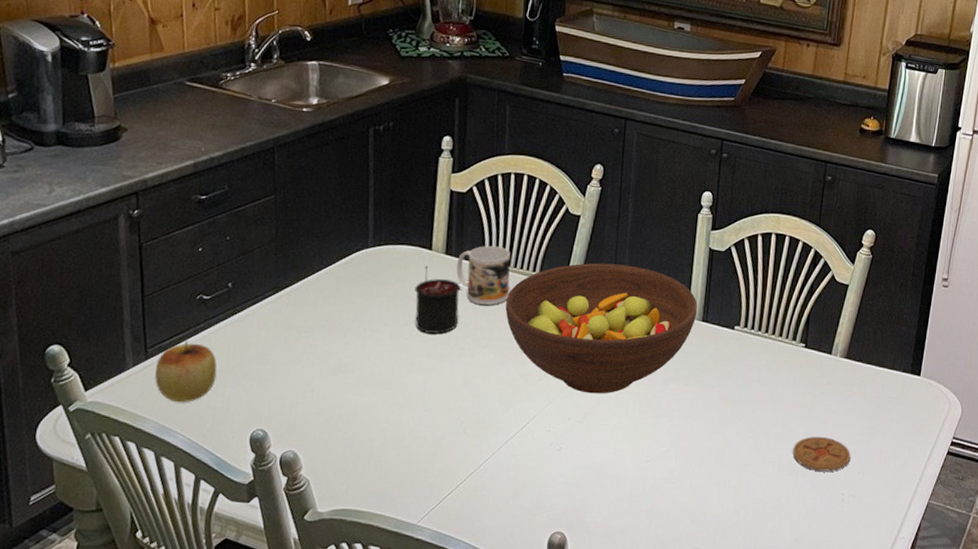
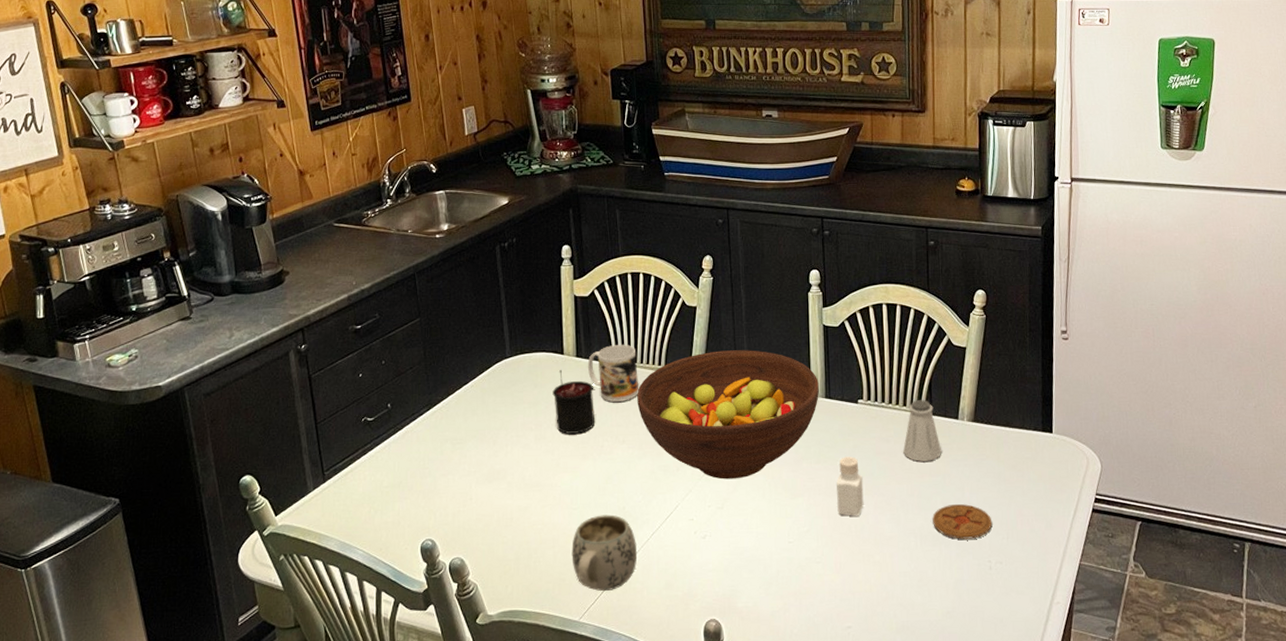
apple: present [155,340,217,403] -> none [333,461,386,520]
mug: none [416,418,488,496] -> present [572,514,638,591]
pepper shaker: none [700,381,730,441] -> present [837,456,864,516]
saltshaker: none [773,332,811,393] -> present [903,400,942,462]

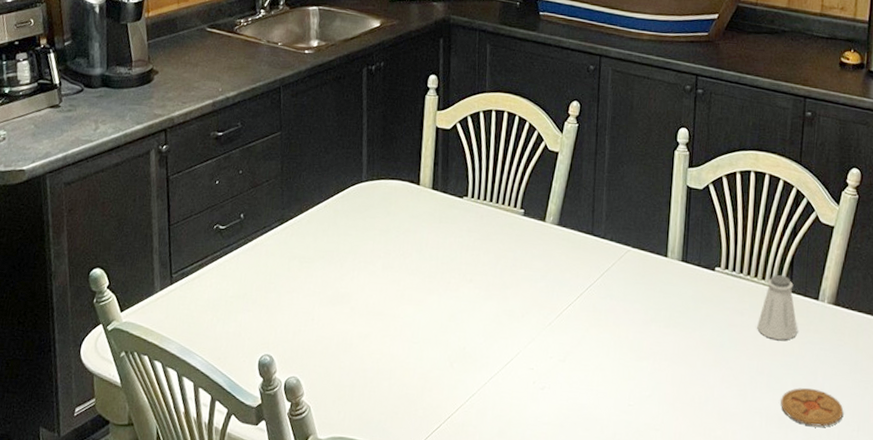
candle: present [552,370,596,434] -> none [404,200,447,267]
mug: present [572,514,638,591] -> none [407,352,474,430]
mug: present [587,345,639,402] -> none [442,181,493,240]
fruit bowl: present [637,350,819,480] -> none [488,200,676,334]
pepper shaker: present [837,456,864,516] -> none [682,324,712,388]

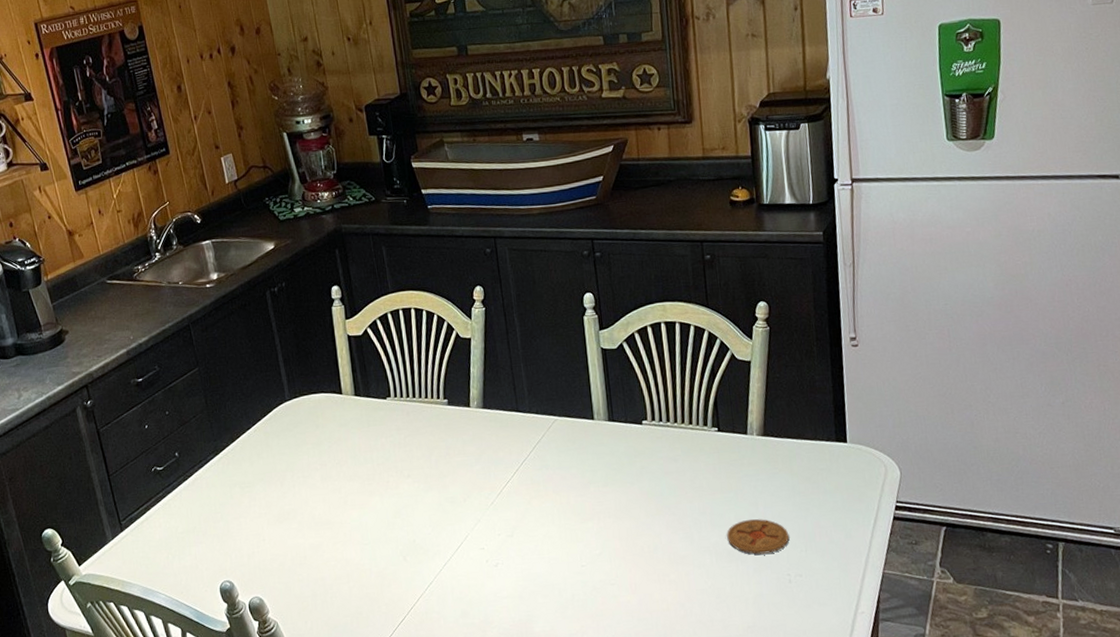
saltshaker: present [757,275,798,340] -> none [692,417,733,479]

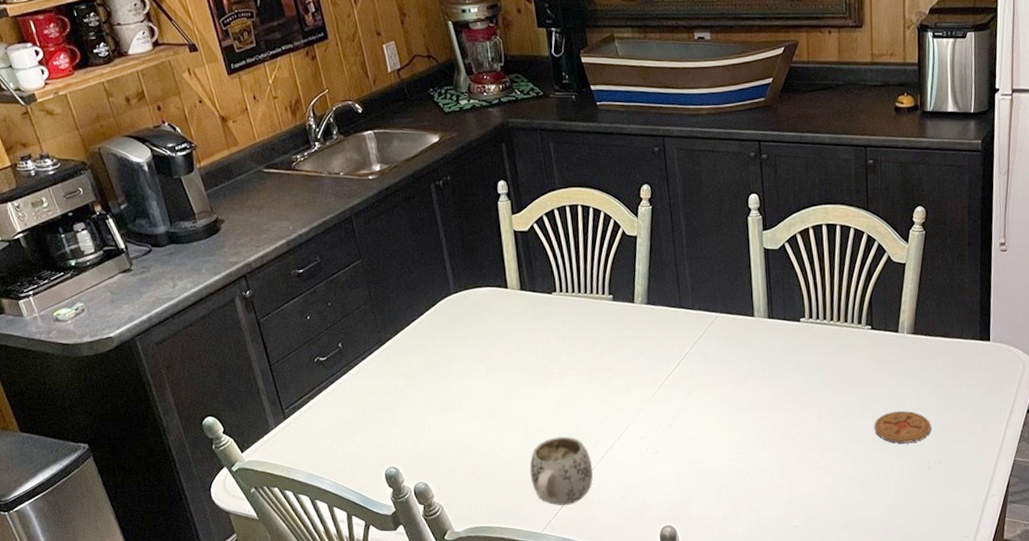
mug: none [366,548,432,622] -> present [529,436,593,506]

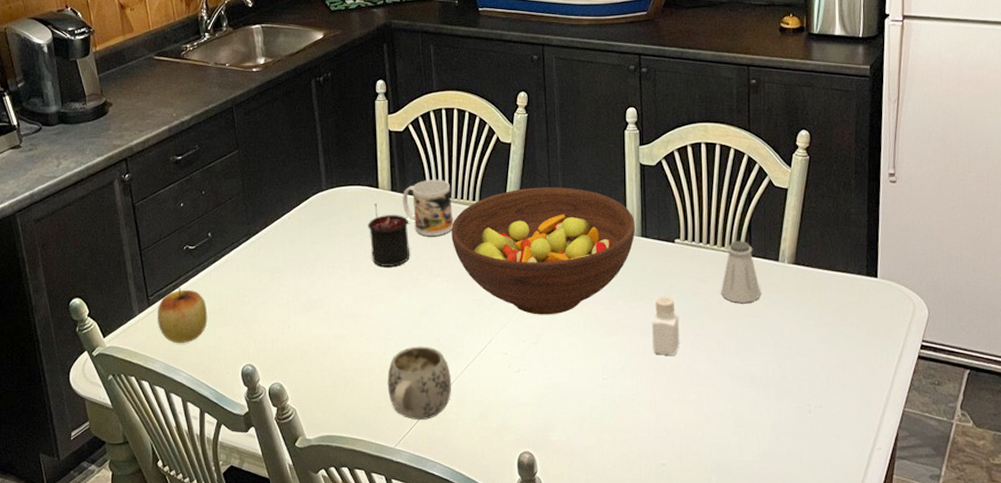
apple: none [294,398,346,453] -> present [158,287,208,344]
candle: none [499,303,544,364] -> present [368,204,410,266]
mug: none [532,276,585,332] -> present [402,180,454,236]
fruit bowl: none [583,275,762,399] -> present [451,187,635,315]
pepper shaker: none [781,372,808,427] -> present [652,296,680,355]
saltshaker: none [845,315,883,374] -> present [721,241,761,303]
coaster: present [874,411,932,443] -> none [750,347,813,382]

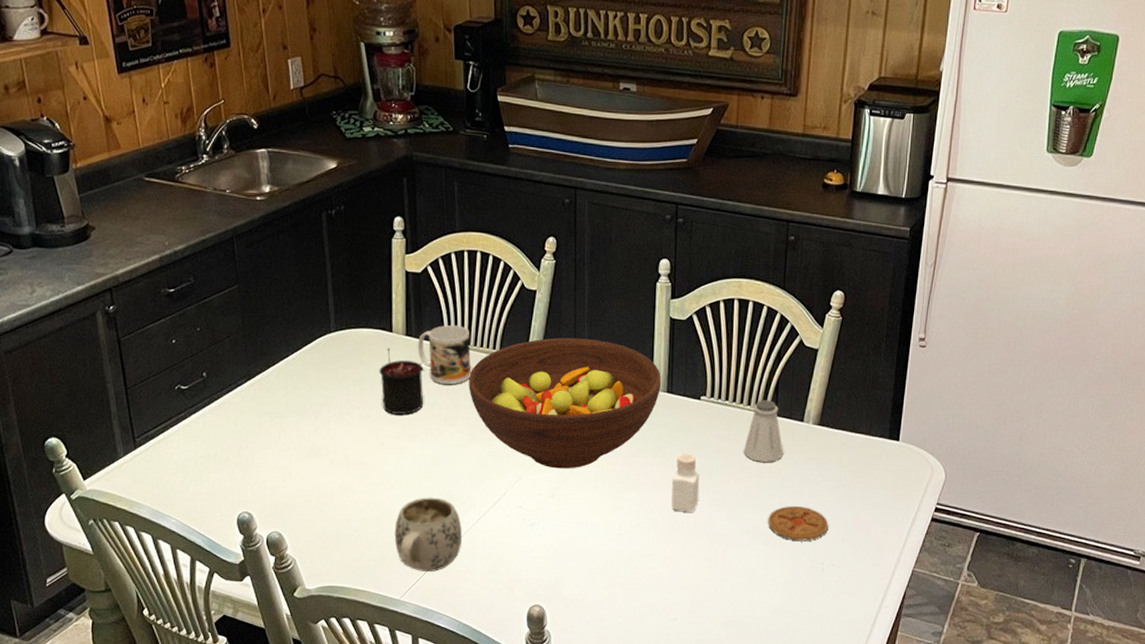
apple: present [158,287,208,344] -> none [145,429,201,489]
coaster: none [750,347,813,382] -> present [768,506,829,541]

